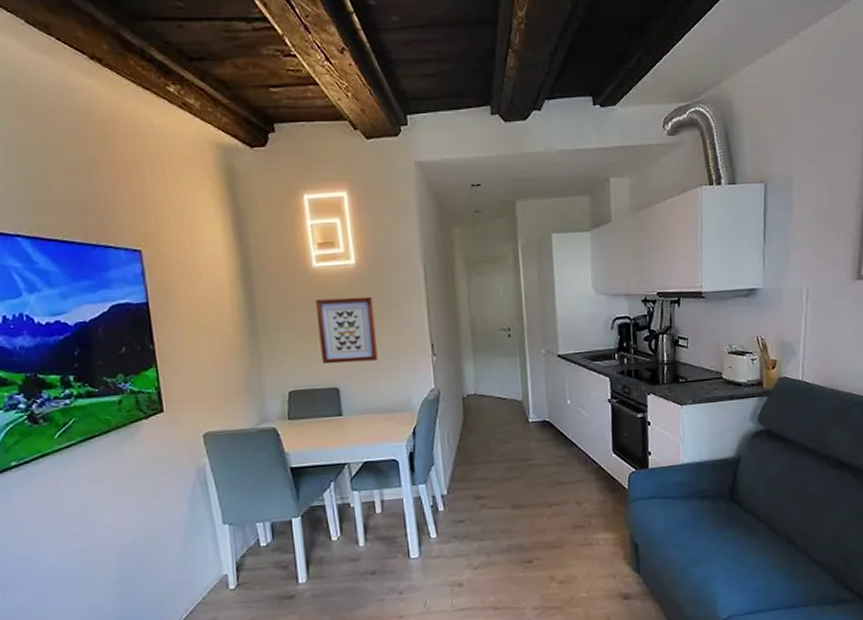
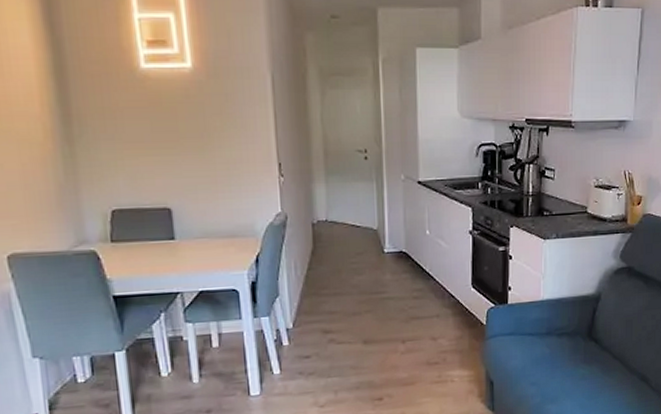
wall art: present [315,296,378,365] -> none [143,106,217,181]

